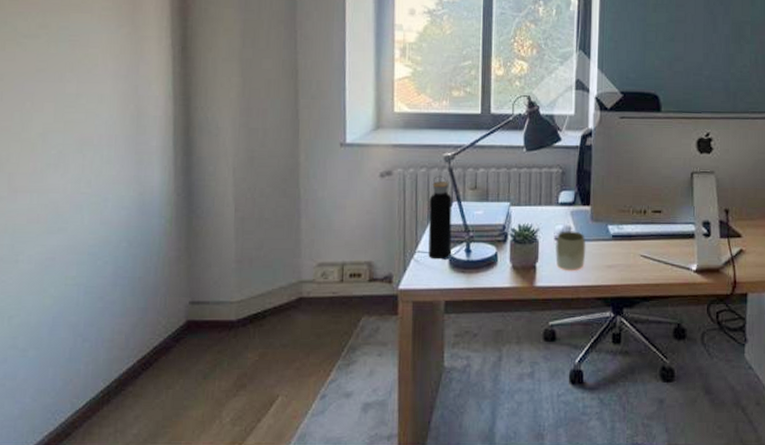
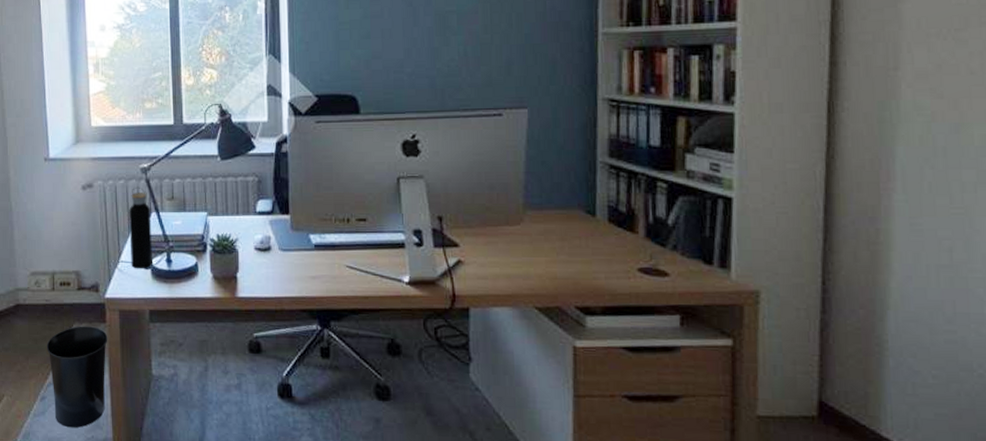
waste bin: none [330,319,399,426] -> present [46,326,108,428]
mug: present [554,231,586,272] -> none [255,240,288,282]

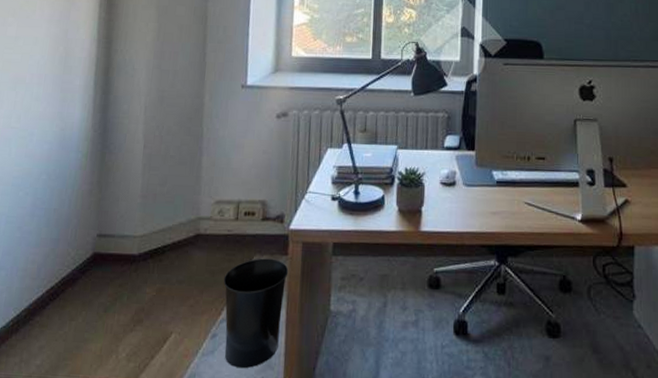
water bottle: present [129,187,152,268] -> none [319,117,343,200]

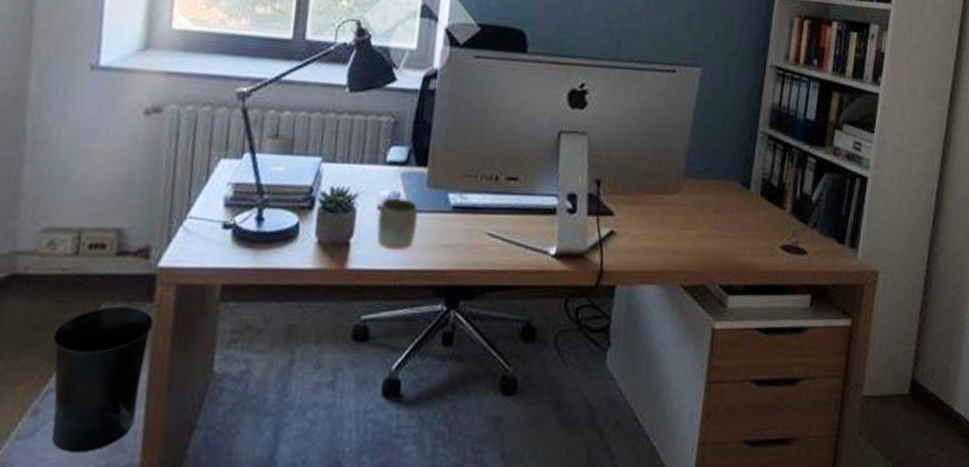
mug: none [440,175,471,217] -> present [376,198,418,251]

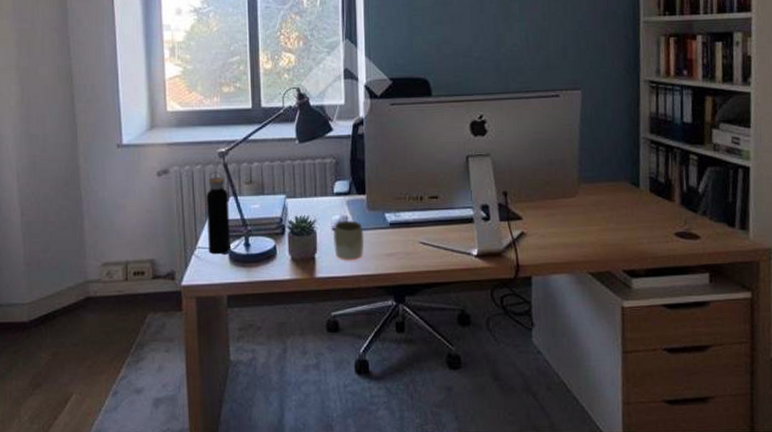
waste bin: present [51,306,154,453] -> none [119,315,185,422]
water bottle: none [204,117,244,228] -> present [206,171,230,254]

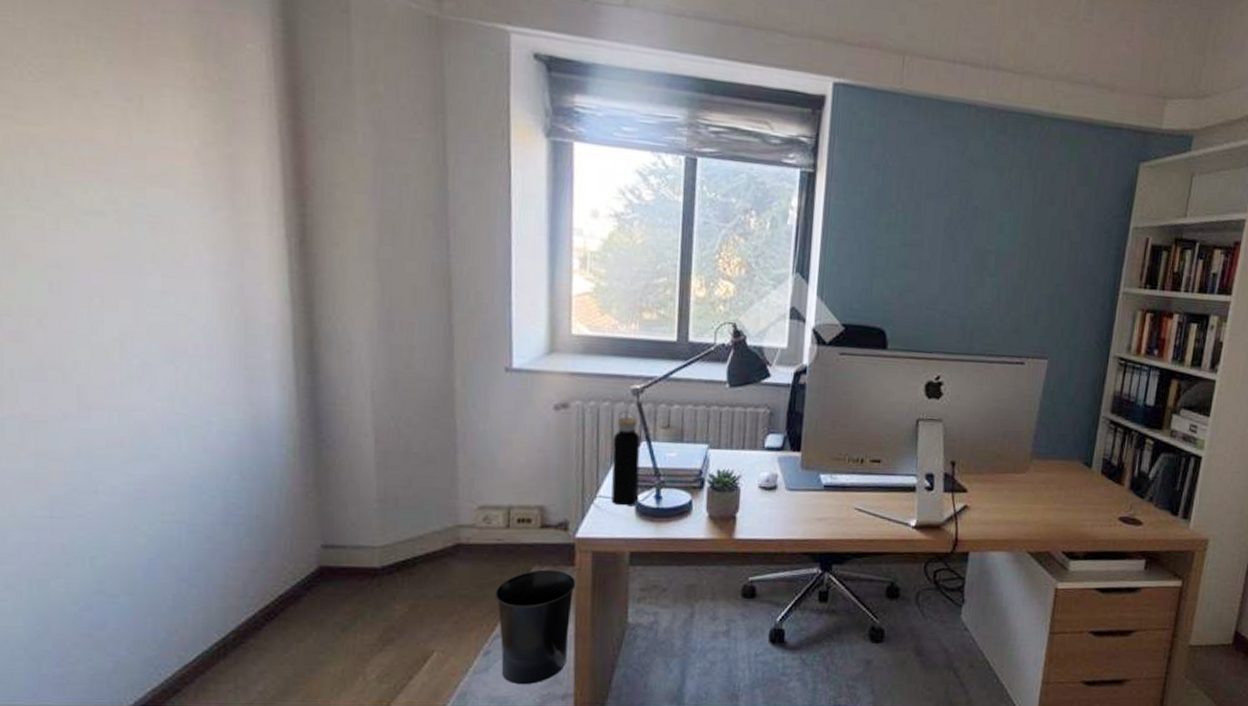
waste bin: none [119,315,185,422] -> present [495,569,576,685]
mug: present [332,220,364,261] -> none [758,478,794,524]

